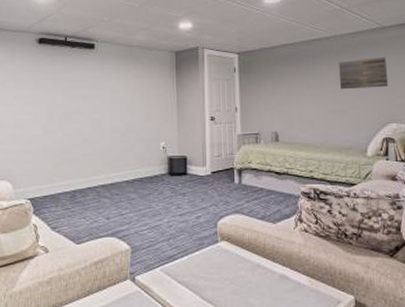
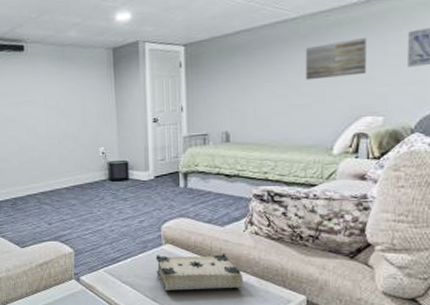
book: none [212,252,295,292] -> present [155,254,243,292]

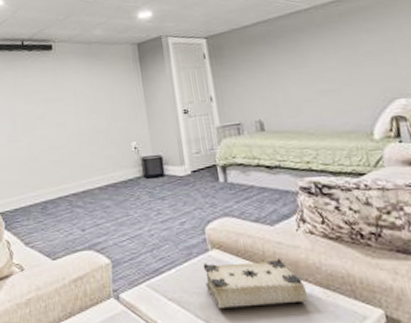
wall art: present [305,38,368,80] -> none [323,24,389,66]

